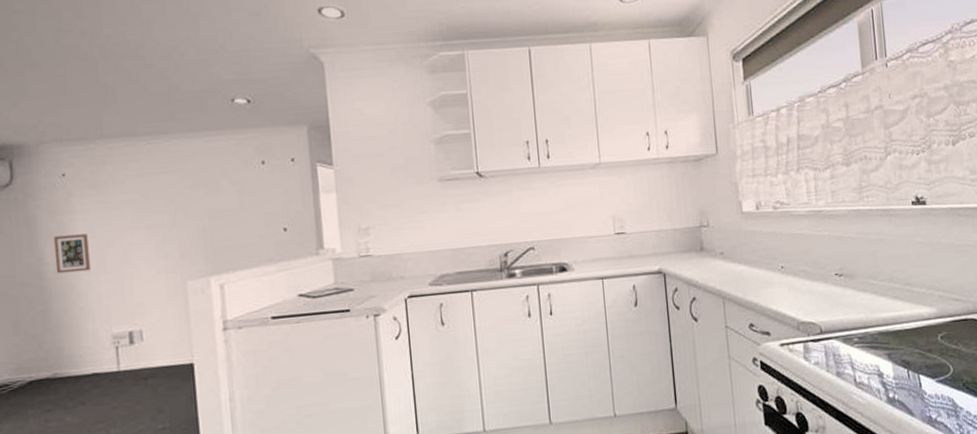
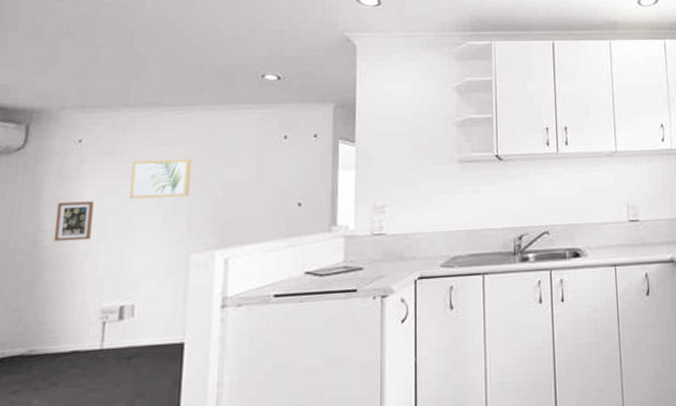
wall art: none [116,189,178,231] -> present [129,159,192,199]

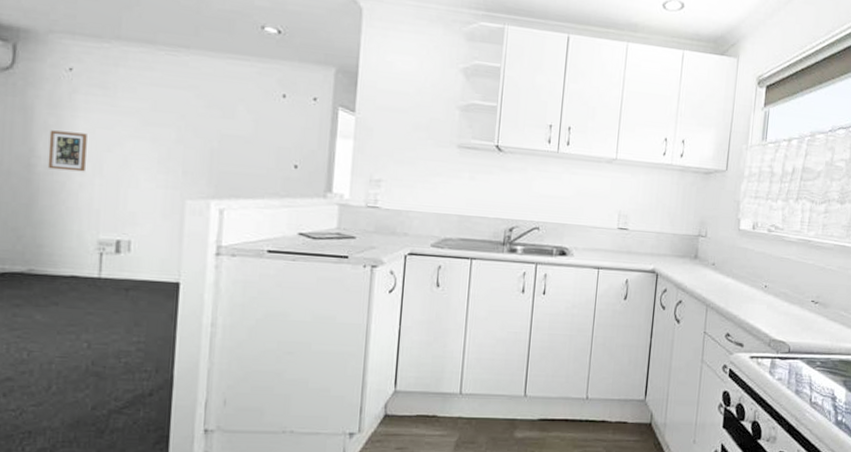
wall art: present [129,159,192,199] -> none [123,99,188,143]

